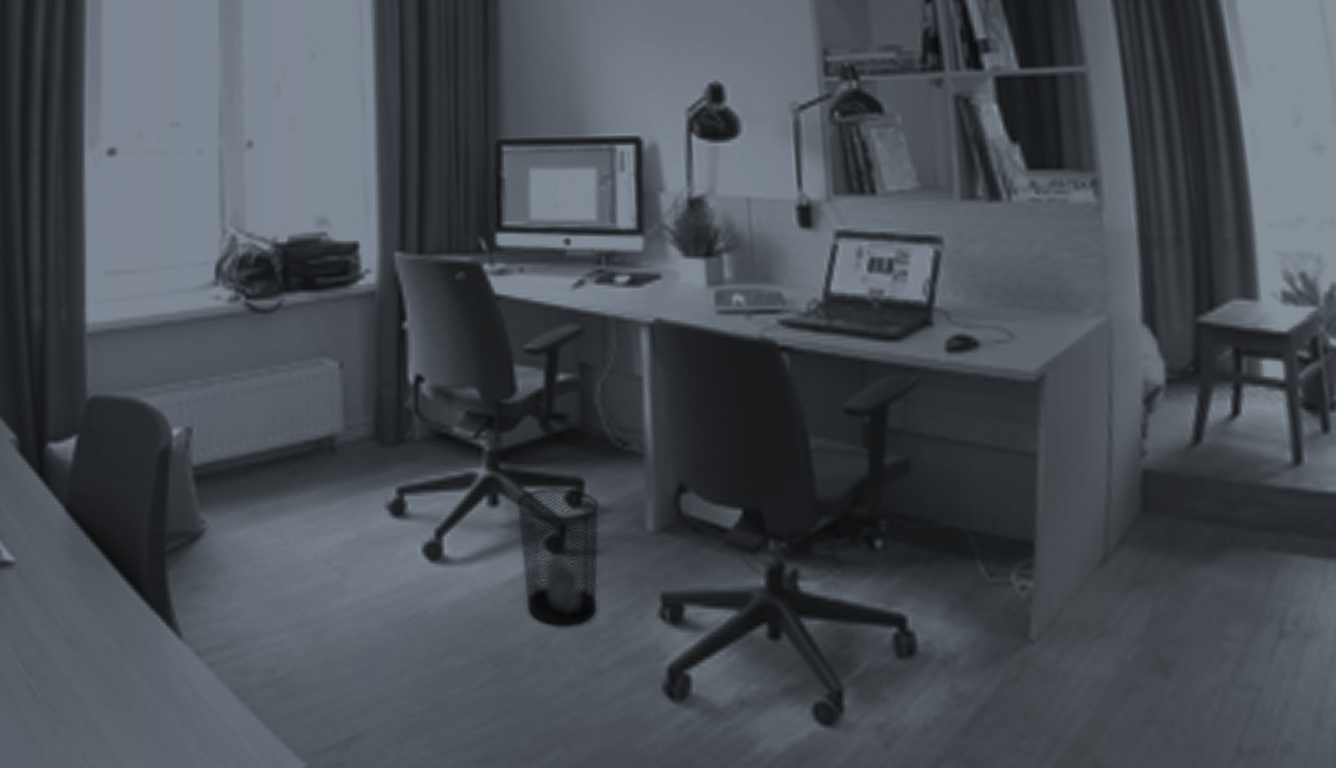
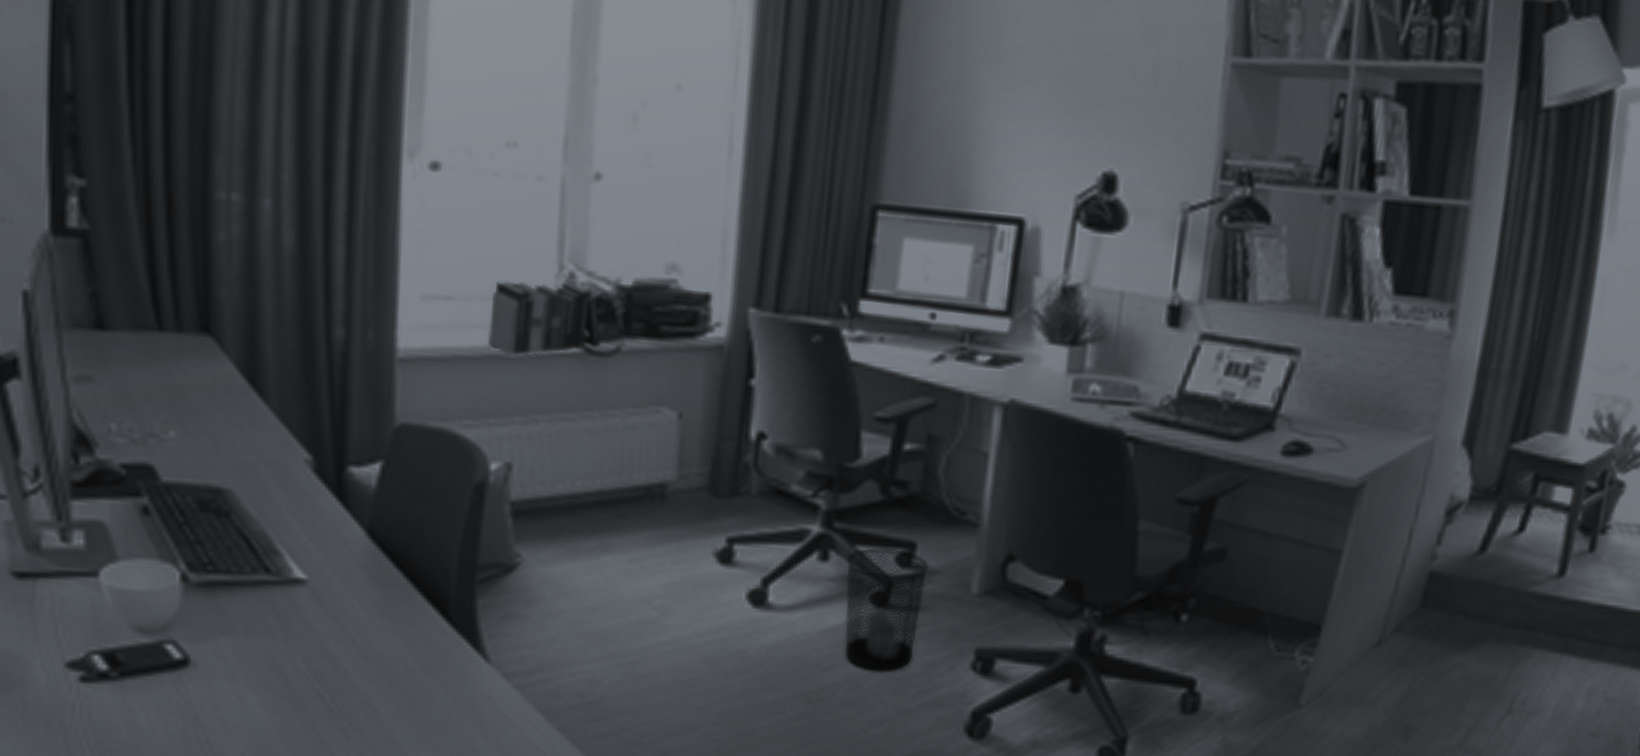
books: none [163,245,265,322] -> present [487,280,603,357]

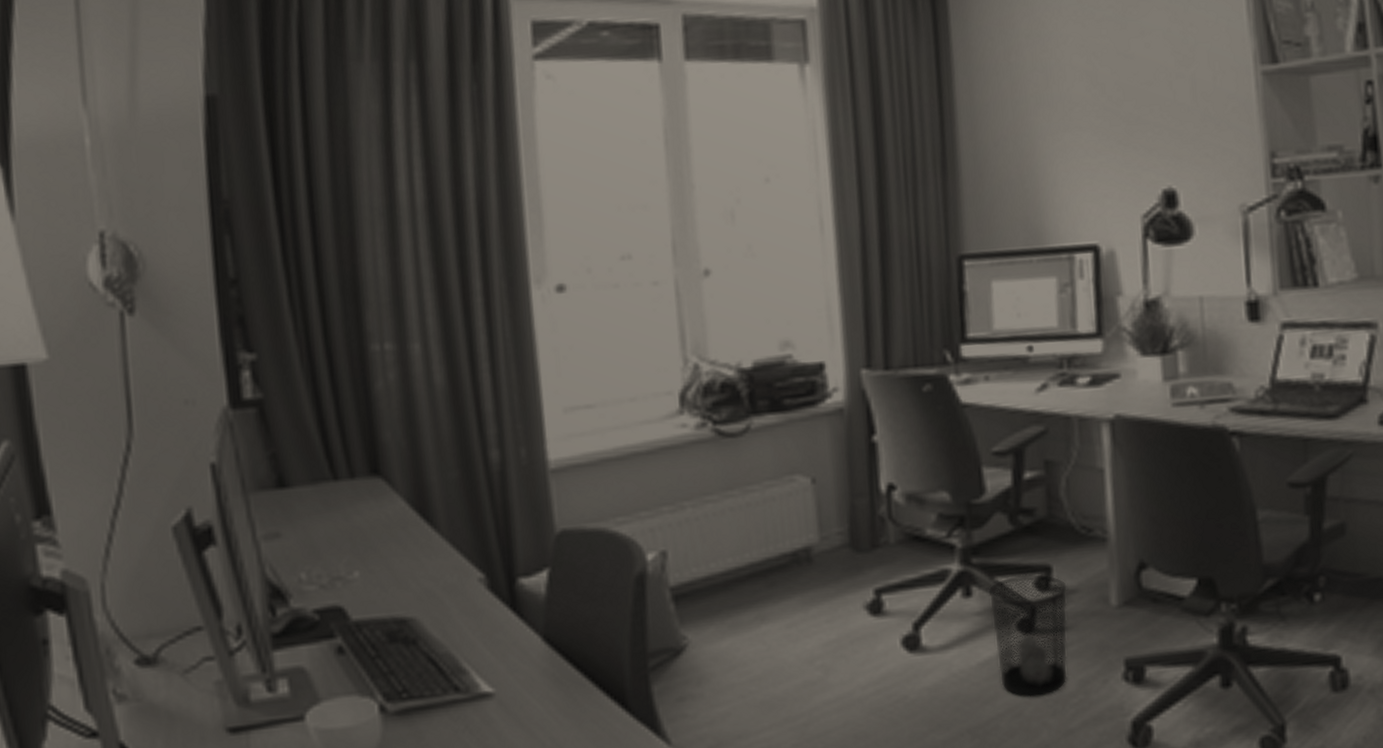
books: present [487,280,603,357] -> none [627,373,733,452]

